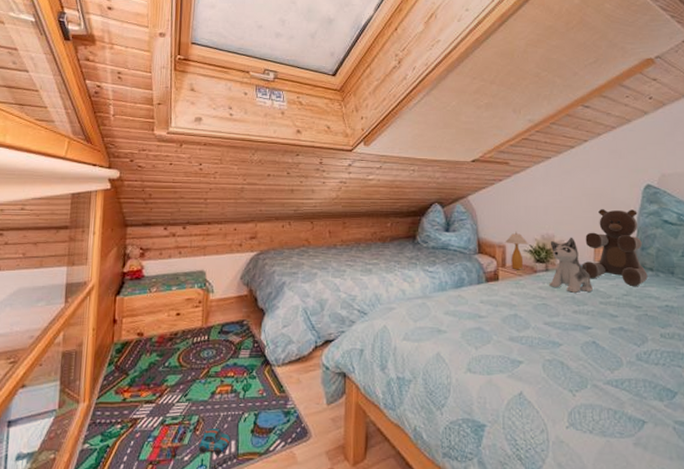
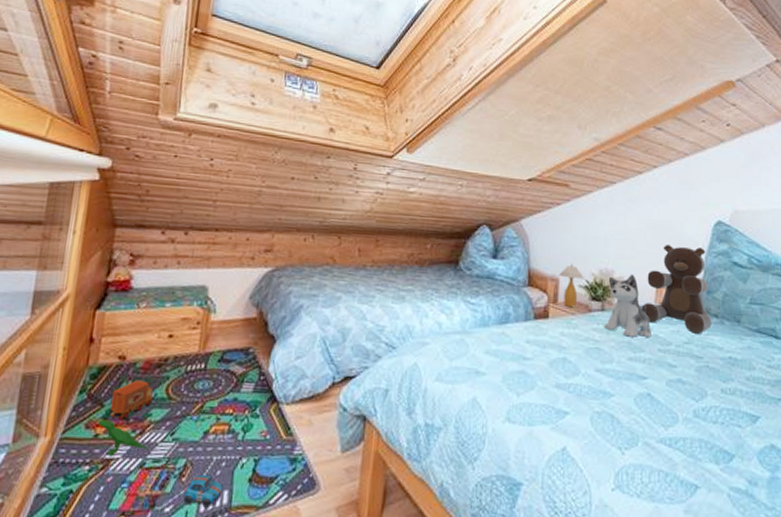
dinosaur toy: none [125,386,167,417] -> present [98,420,148,457]
toy truck: none [134,352,168,385] -> present [110,380,154,420]

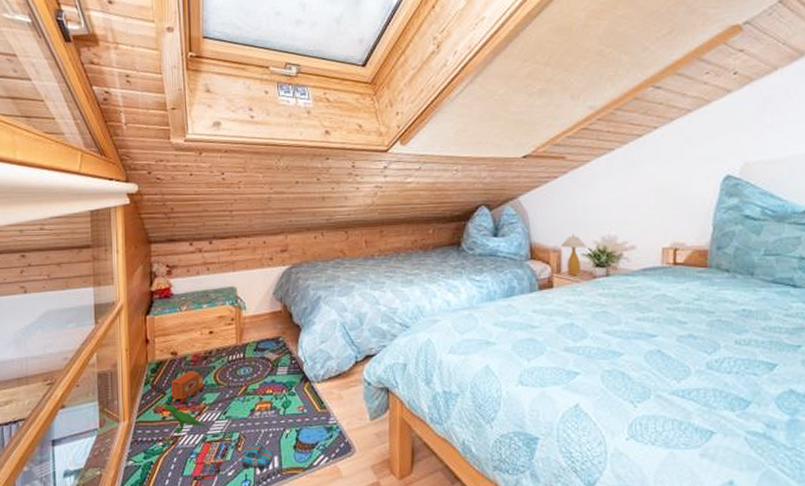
plush toy: present [604,273,652,338] -> none [610,237,659,299]
teddy bear: present [641,245,712,334] -> none [647,204,723,290]

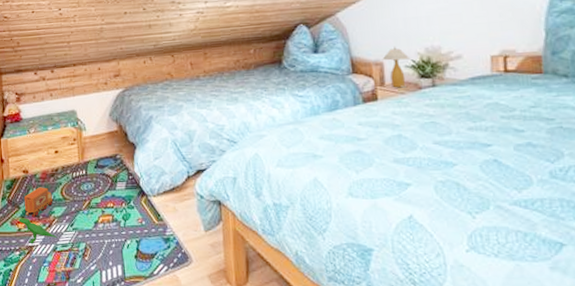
toy car: present [242,444,273,471] -> none [88,254,117,279]

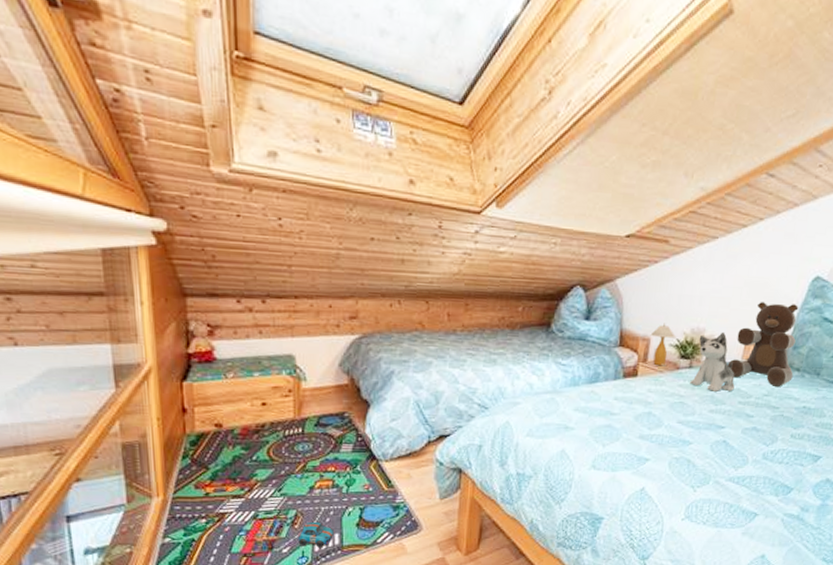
dinosaur toy: present [19,218,57,244] -> none [206,480,259,511]
toy truck: present [24,187,53,217] -> none [216,445,256,480]
toy car: none [88,254,117,279] -> present [298,521,333,548]
plush toy: none [436,47,491,108] -> present [690,331,735,392]
teddy bear: none [476,9,562,96] -> present [727,302,799,387]

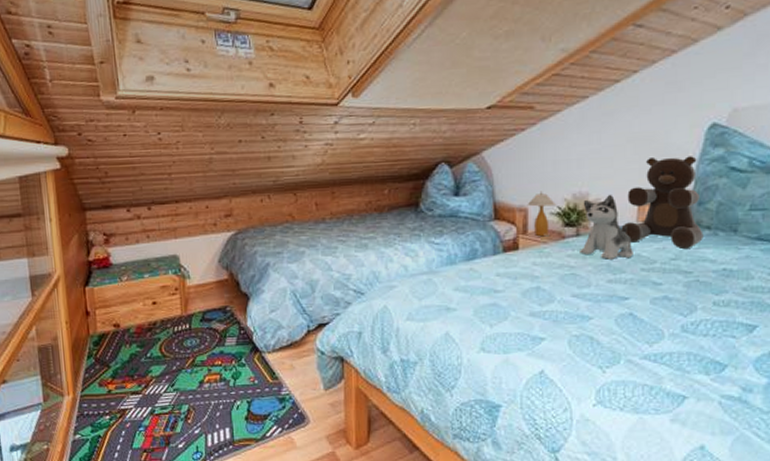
toy car: present [298,521,333,548] -> none [192,416,225,443]

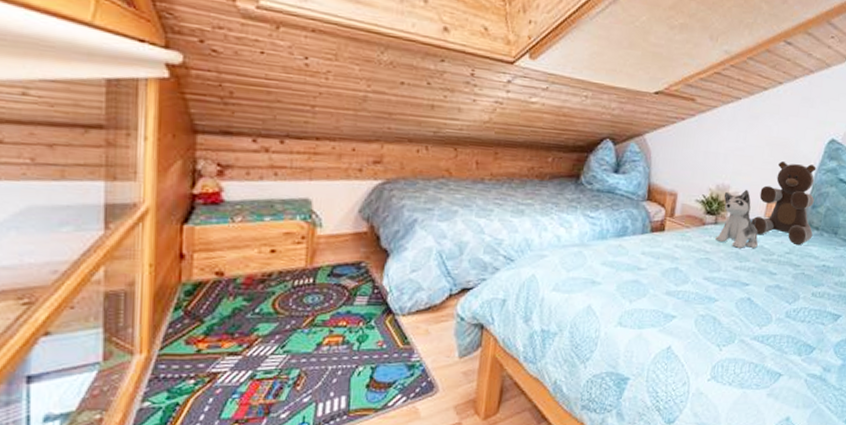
table lamp: present [527,191,557,237] -> none [677,178,703,222]

